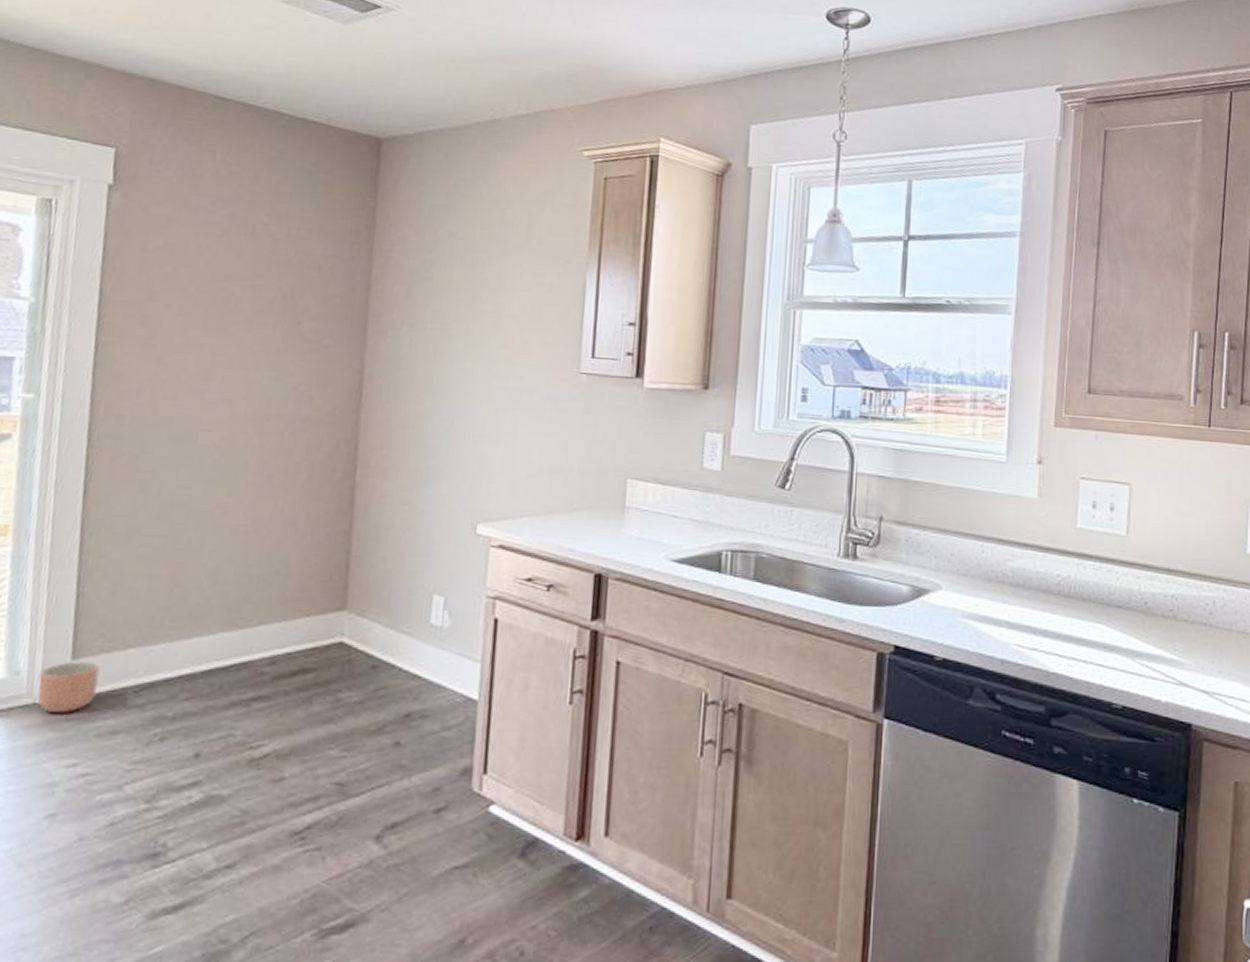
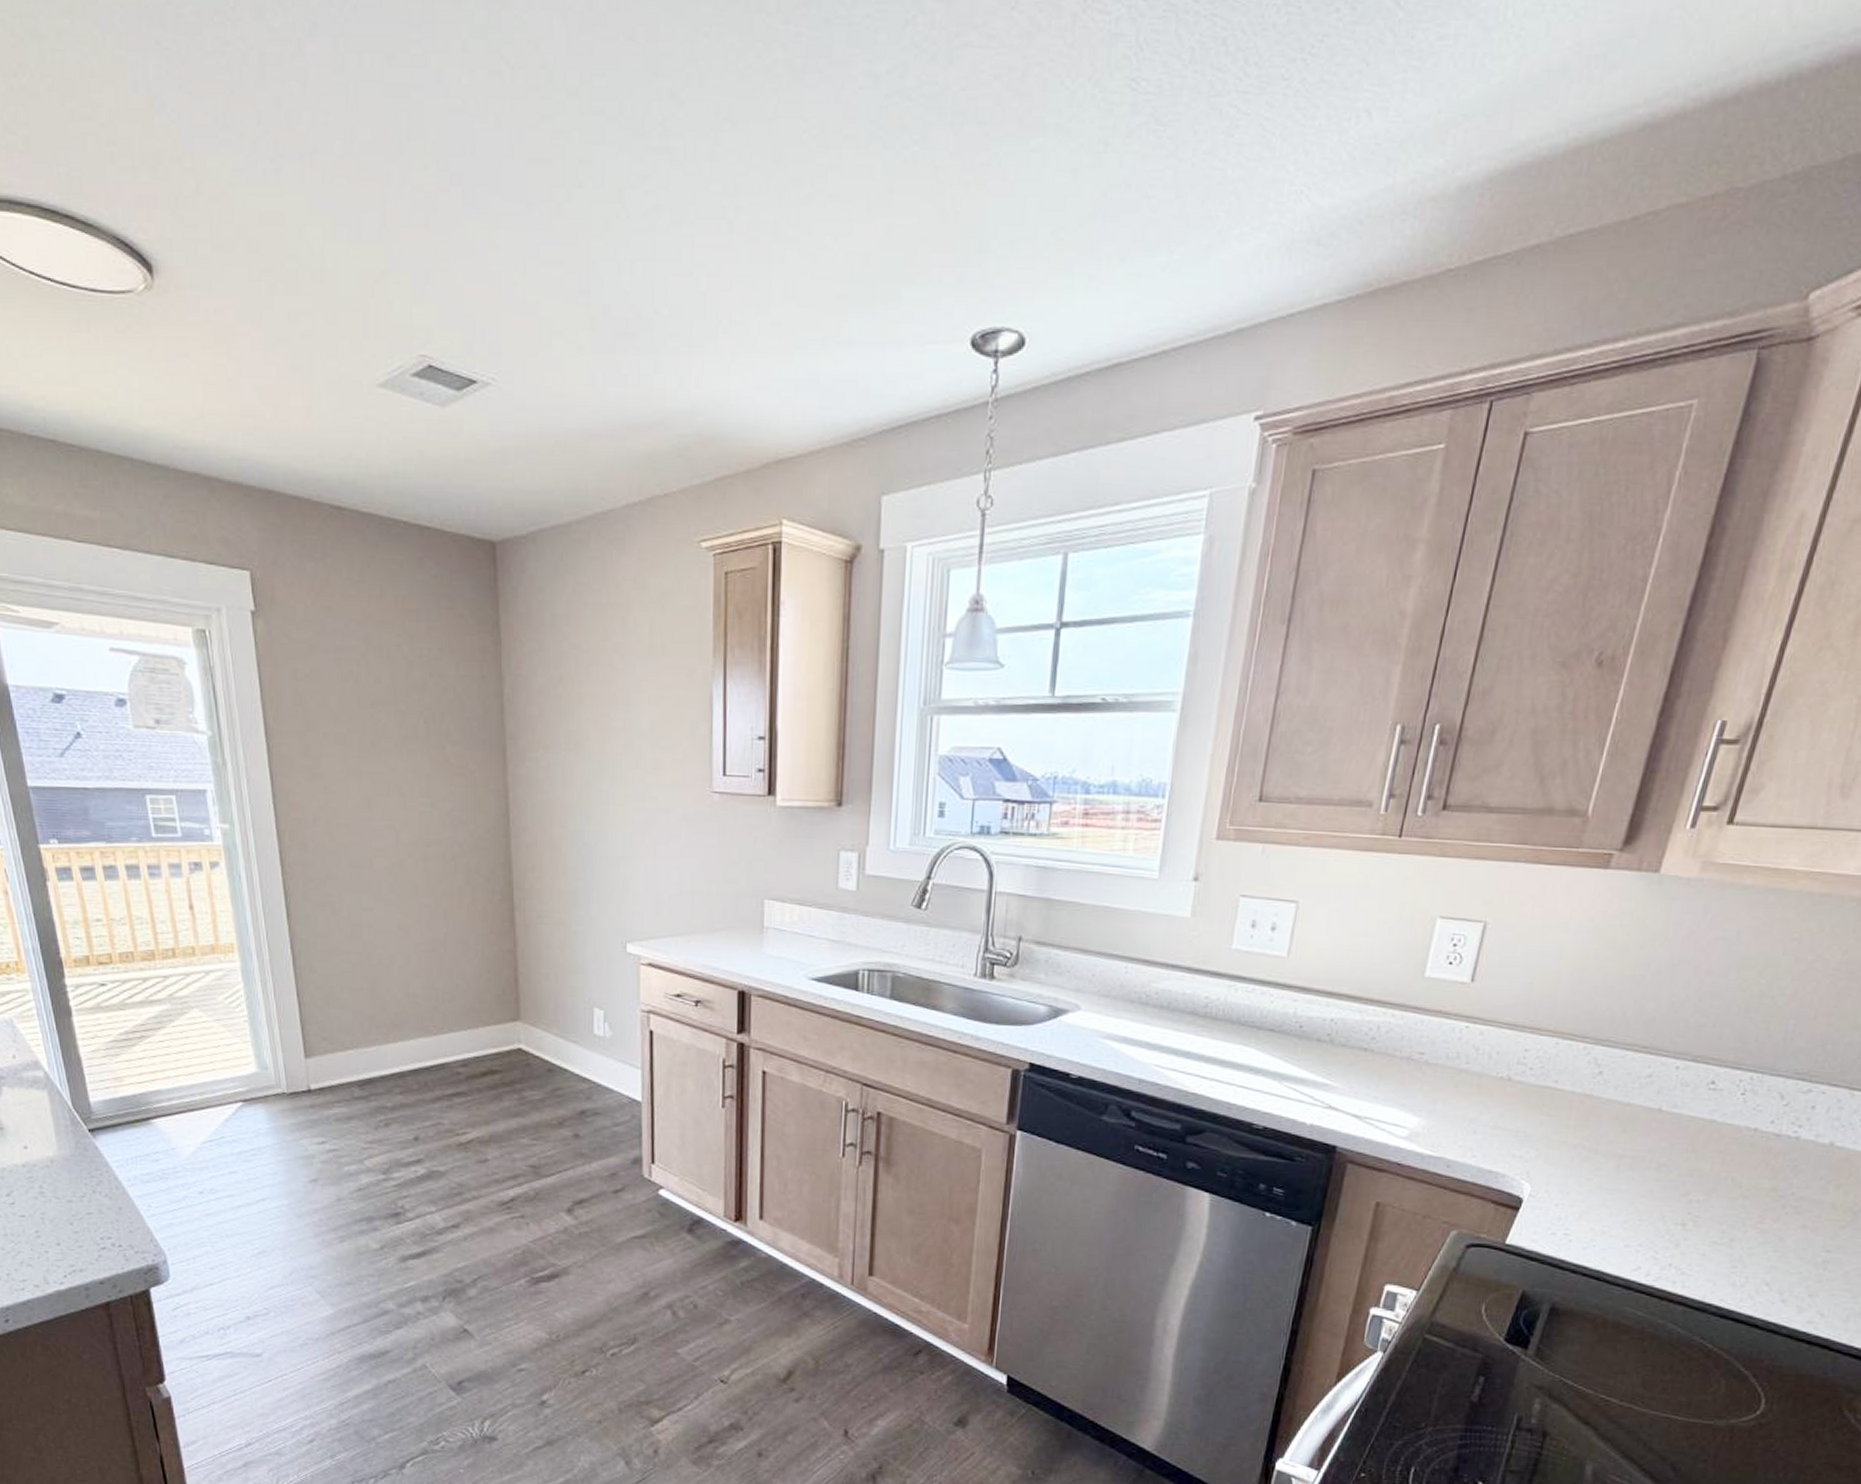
planter: present [37,661,100,714] -> none [283,1059,329,1102]

